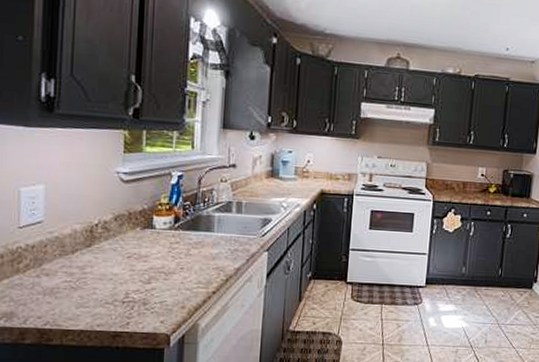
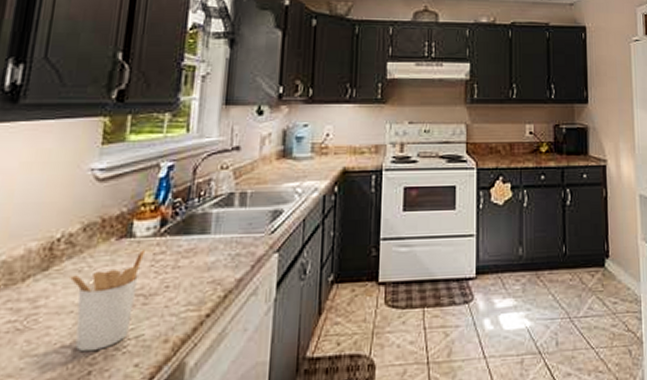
utensil holder: none [107,238,163,309] -> present [68,248,145,352]

